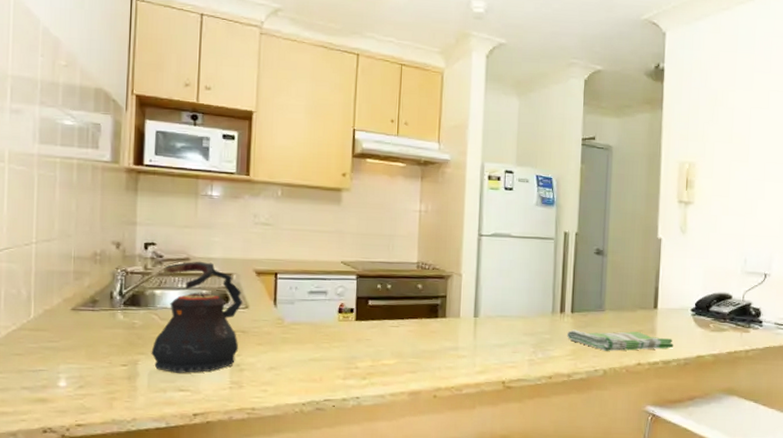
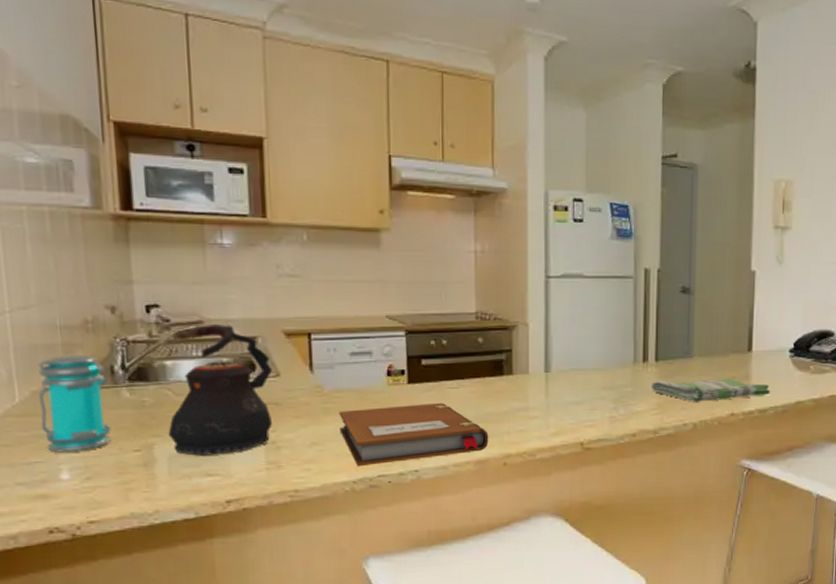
jar: none [48,281,106,363] -> present [38,354,111,453]
notebook: none [294,338,422,391] -> present [339,402,489,467]

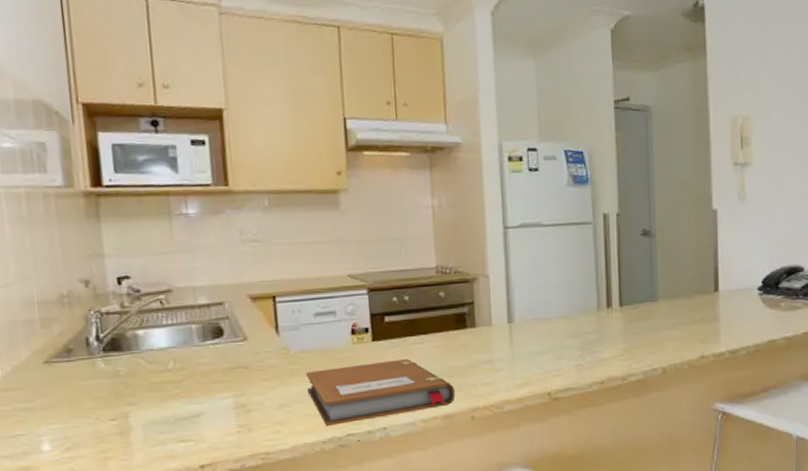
jar: present [38,354,111,453] -> none [18,328,88,425]
teapot: present [168,323,273,456] -> none [142,291,242,422]
dish towel: present [652,379,770,402] -> none [617,320,740,346]

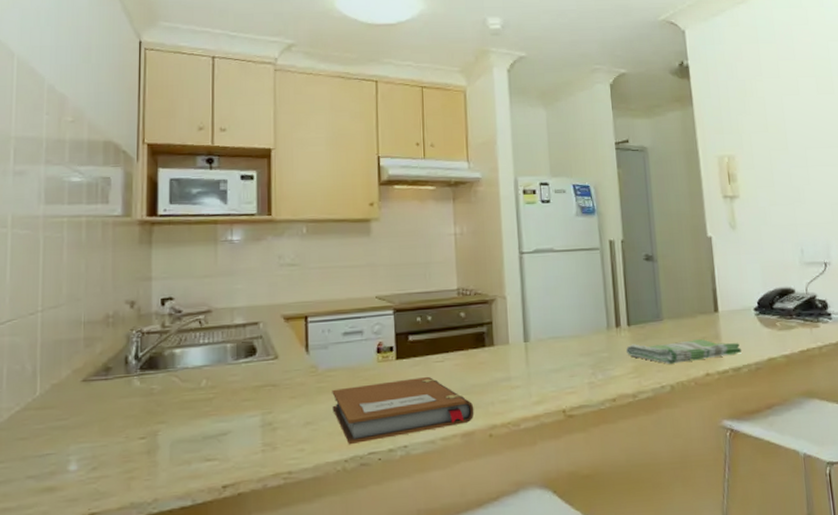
dish towel: none [617,320,740,346] -> present [626,339,741,364]

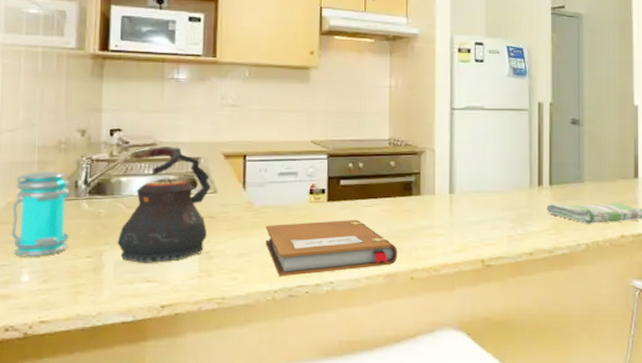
jar: none [56,347,121,444] -> present [11,170,71,257]
teapot: none [172,312,272,441] -> present [117,146,212,263]

